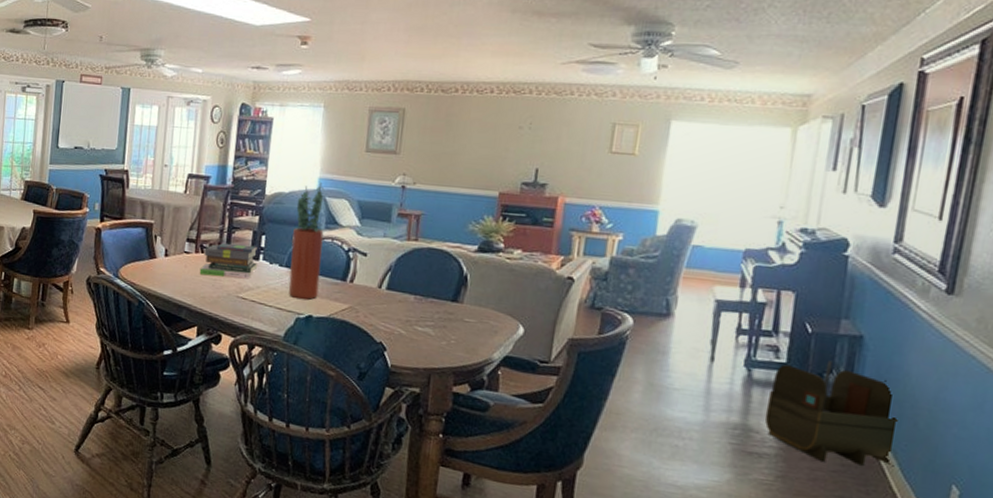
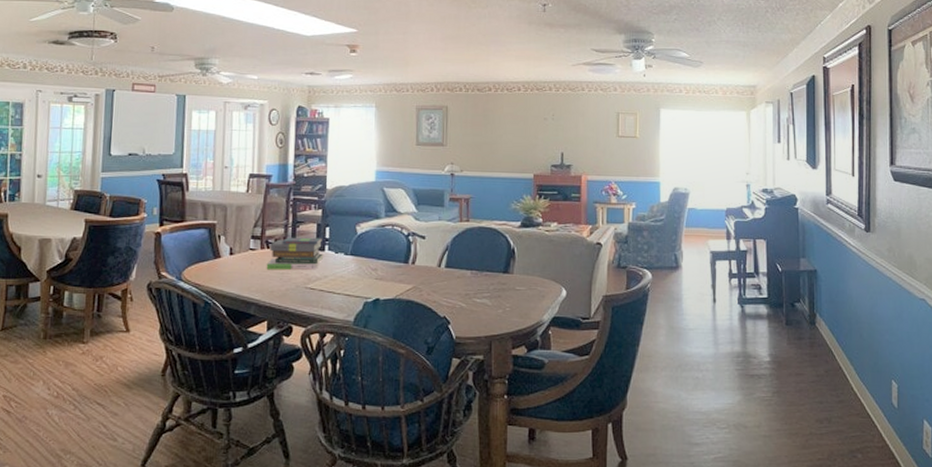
vase: present [288,183,325,300] -> none [355,175,384,284]
magazine rack: present [764,360,898,467] -> none [758,292,852,375]

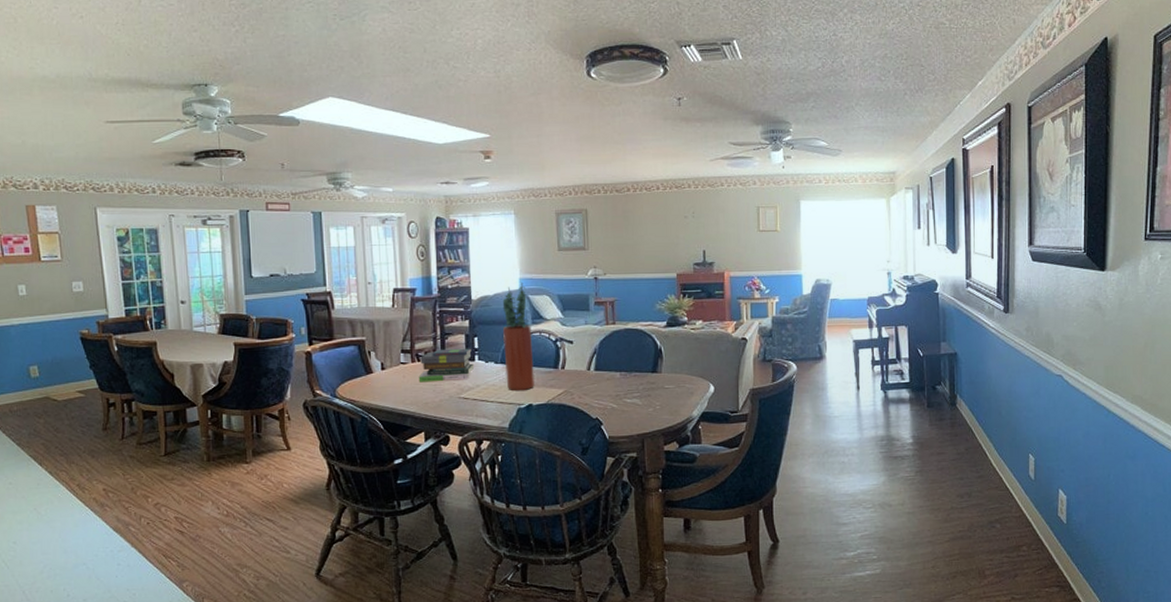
vase: none [355,175,384,284] -> present [502,283,534,390]

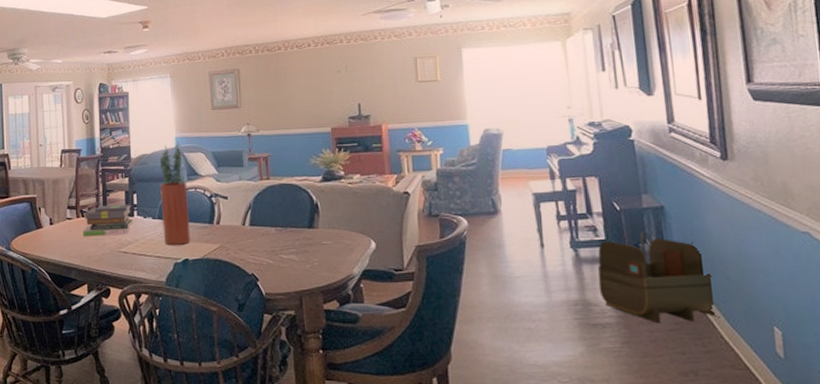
magazine rack: none [901,375,991,454] -> present [597,232,720,322]

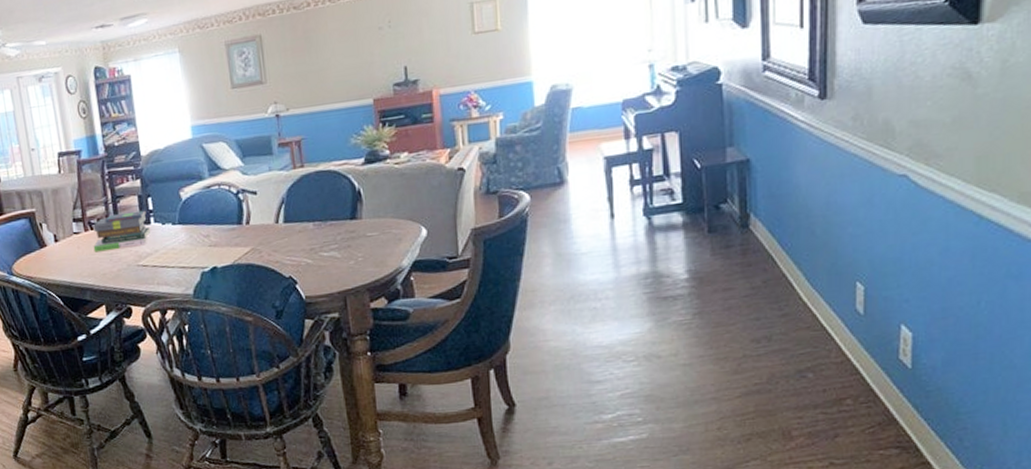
vase: present [159,141,190,245] -> none [174,130,218,253]
magazine rack: present [597,232,720,322] -> none [671,190,800,289]

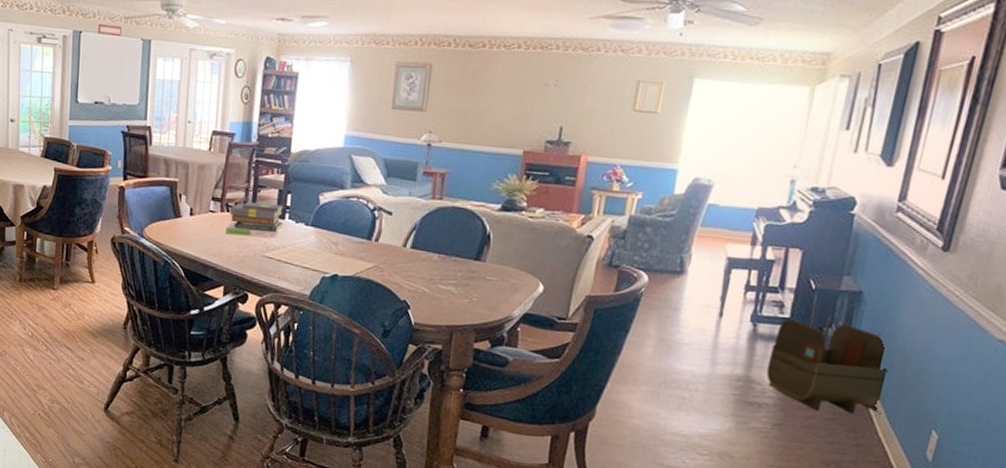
magazine rack: none [671,190,800,289] -> present [766,315,888,414]

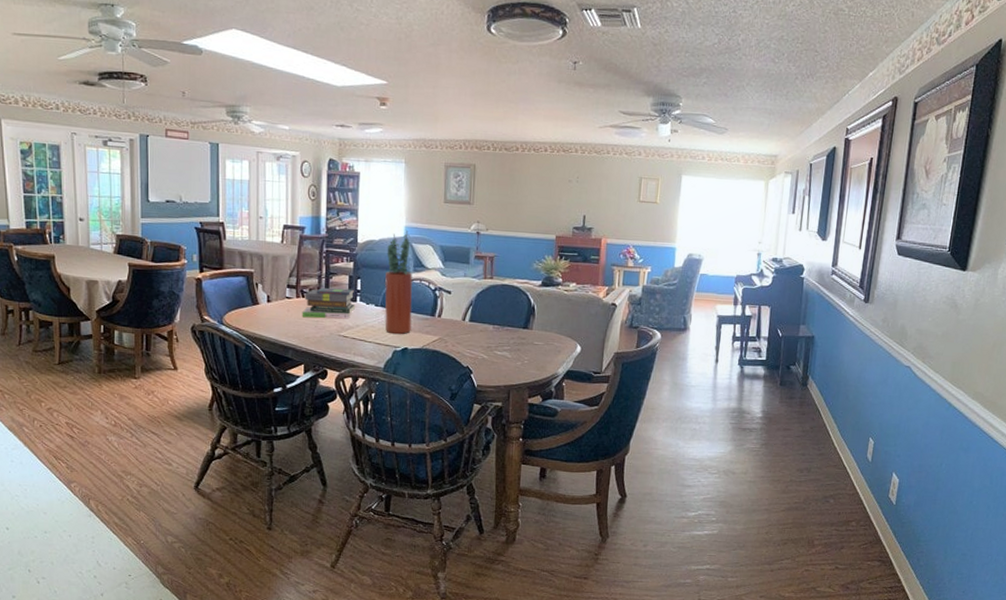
vase: none [314,140,351,259] -> present [385,231,413,334]
magazine rack: present [766,315,888,414] -> none [753,356,836,430]

